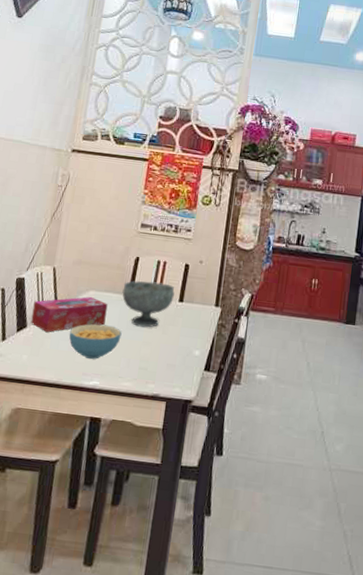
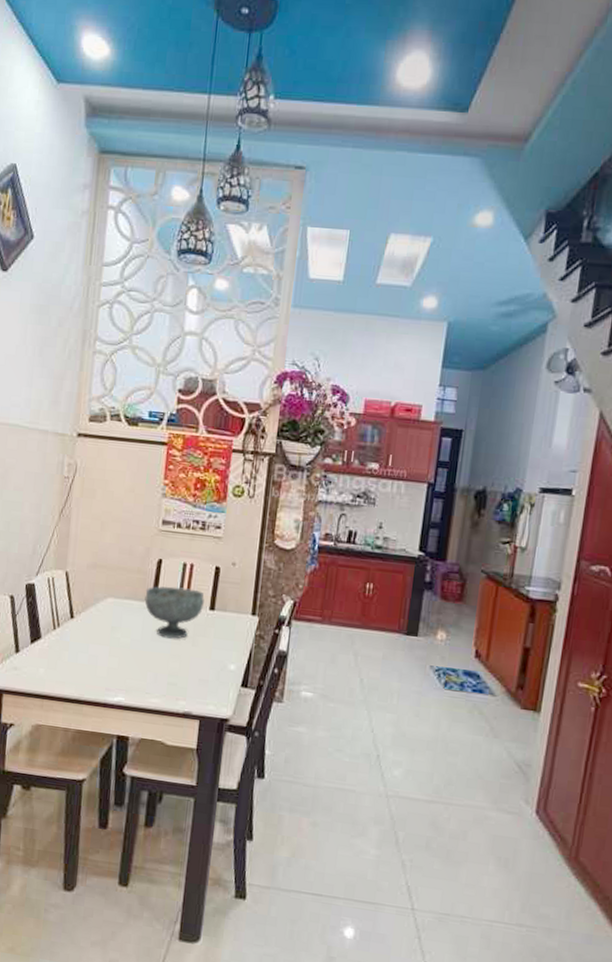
tissue box: present [30,296,108,332] -> none [45,604,129,644]
cereal bowl: present [69,324,122,359] -> none [88,635,147,673]

